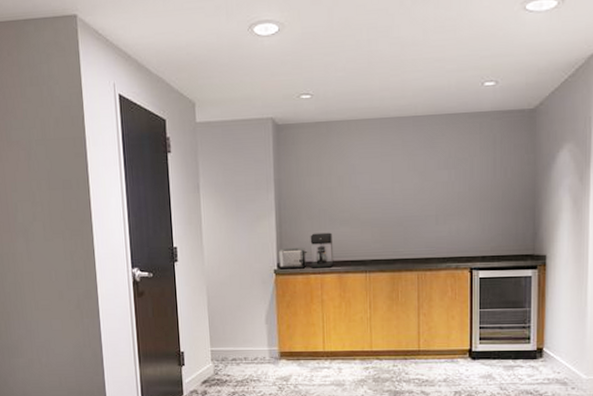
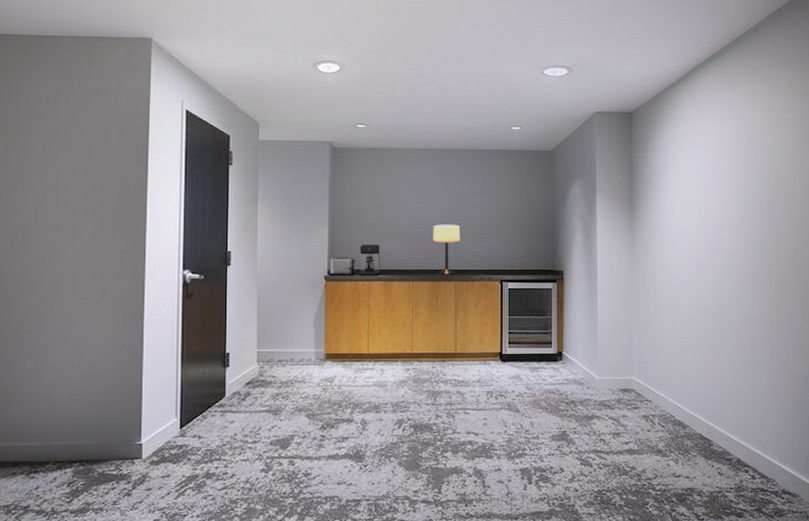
table lamp: none [391,206,423,265] -> present [433,224,461,276]

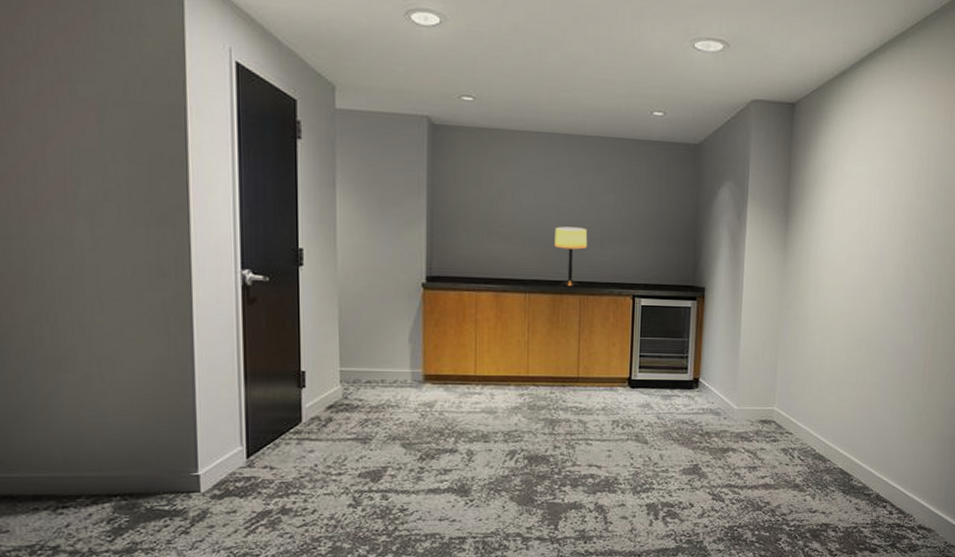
toaster: present [329,257,357,276] -> none [428,260,462,284]
coffee maker: present [359,244,381,277] -> none [465,246,491,287]

